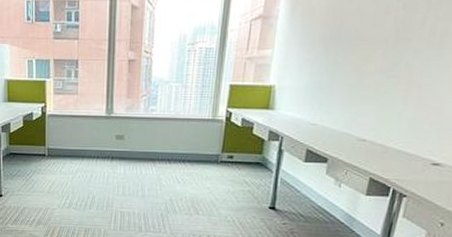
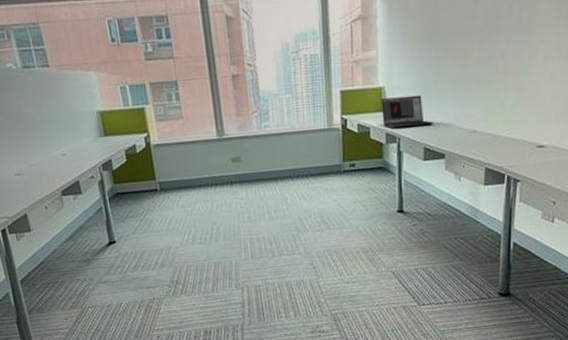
laptop: none [268,97,322,128] -> present [380,95,434,129]

